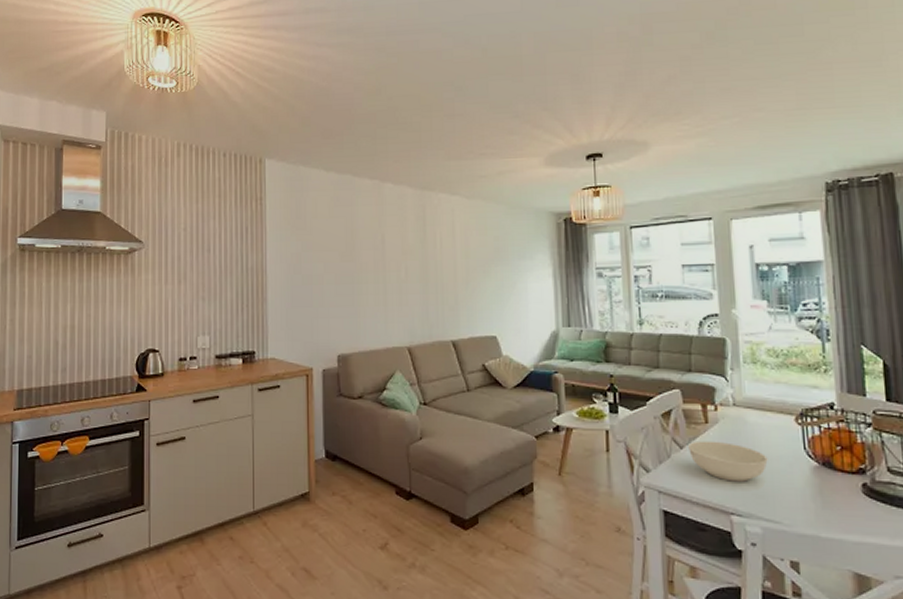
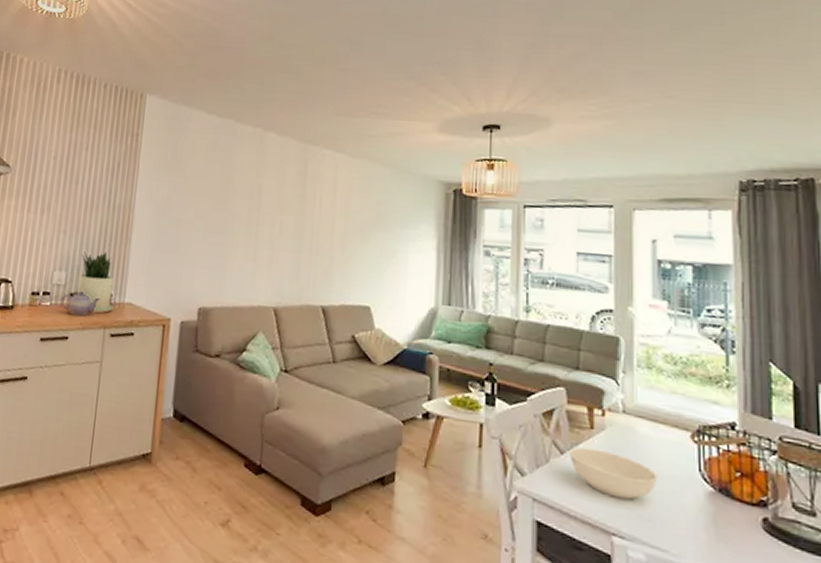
teapot: none [208,352,244,377] -> present [61,291,100,317]
planter: none [222,313,258,371] -> present [77,251,114,314]

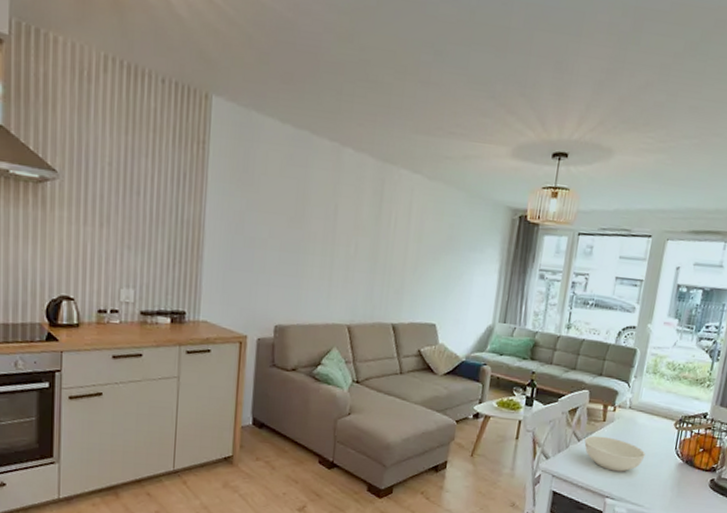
teapot: present [61,291,100,317] -> none [131,308,173,335]
planter: present [77,251,114,314] -> none [149,268,188,332]

